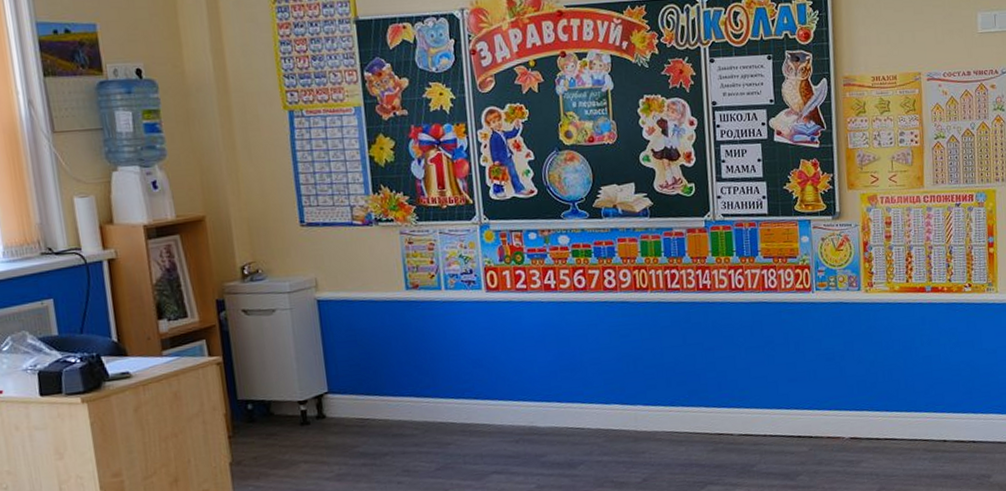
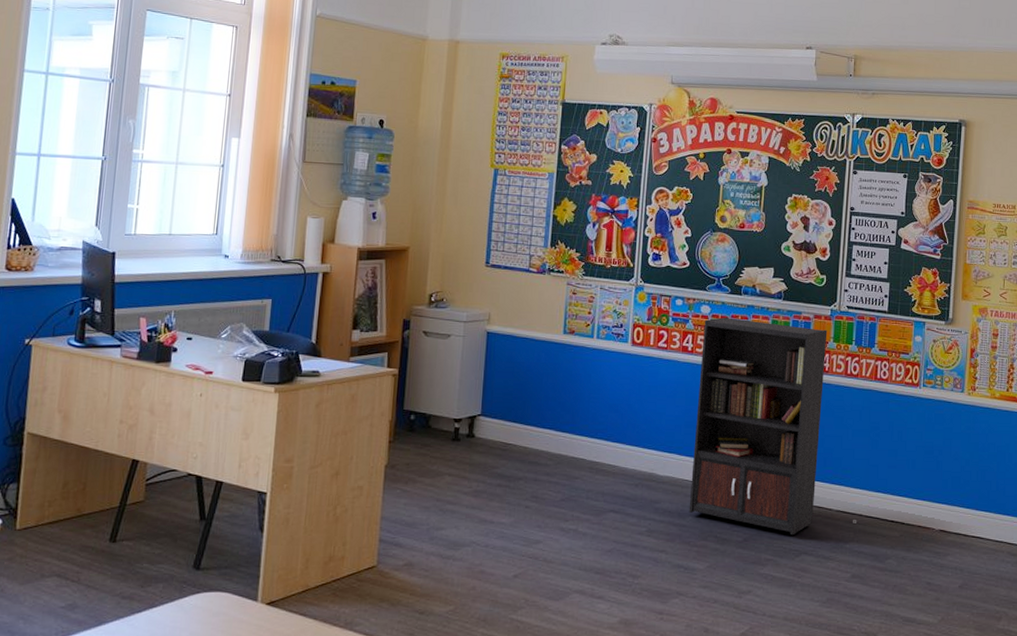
bookcase: none [564,243,761,468] -> present [688,317,856,536]

